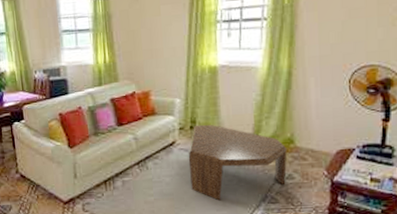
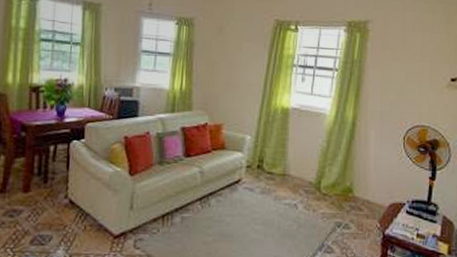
coffee table: present [188,124,287,201] -> none [251,164,346,246]

